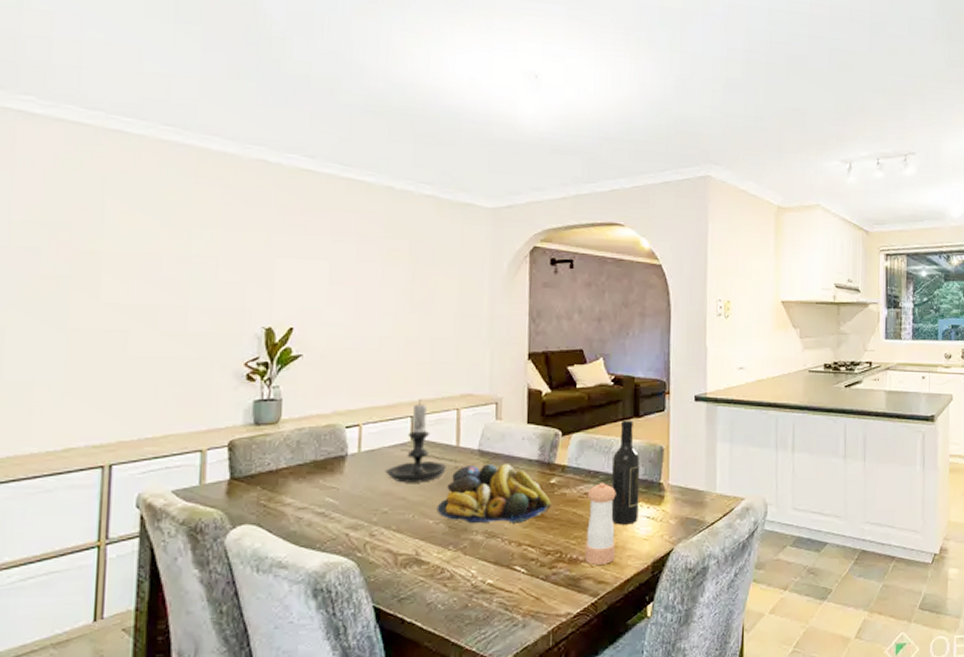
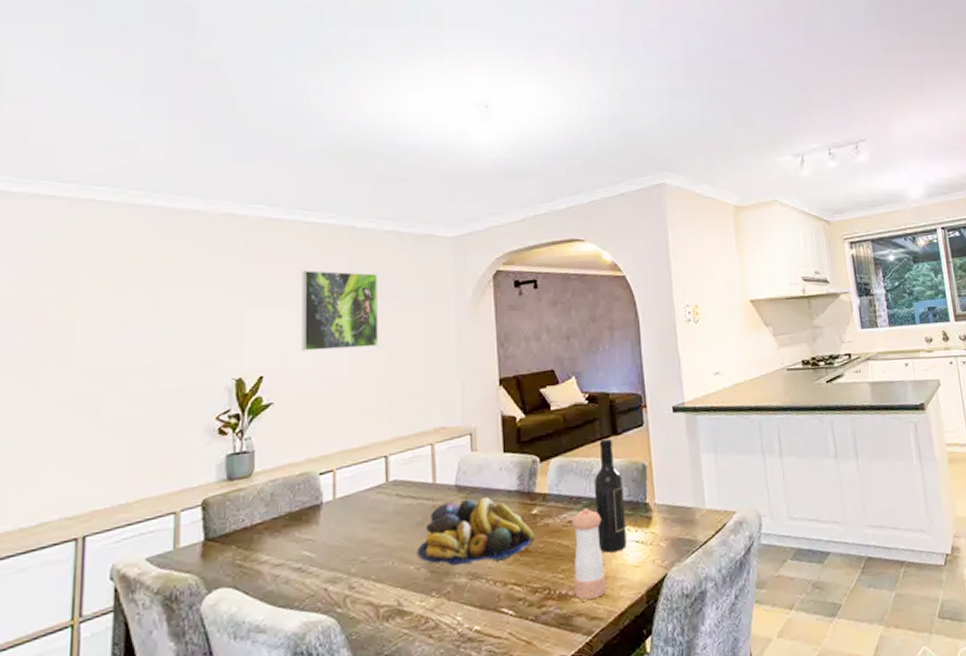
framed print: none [333,227,413,310] -> present [301,270,378,351]
candle holder: present [385,399,446,483] -> none [361,437,424,529]

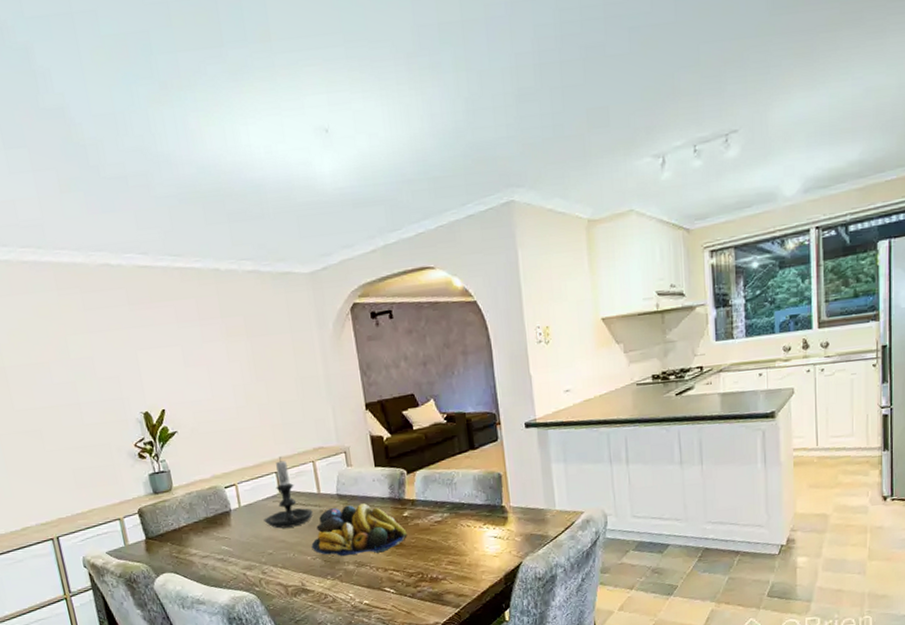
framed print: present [301,270,378,351] -> none [179,312,256,387]
candle holder: none [361,437,424,529] -> present [263,457,313,529]
pepper shaker: present [571,507,607,600] -> none [437,510,470,582]
wine bottle: present [593,438,627,553] -> none [455,452,486,546]

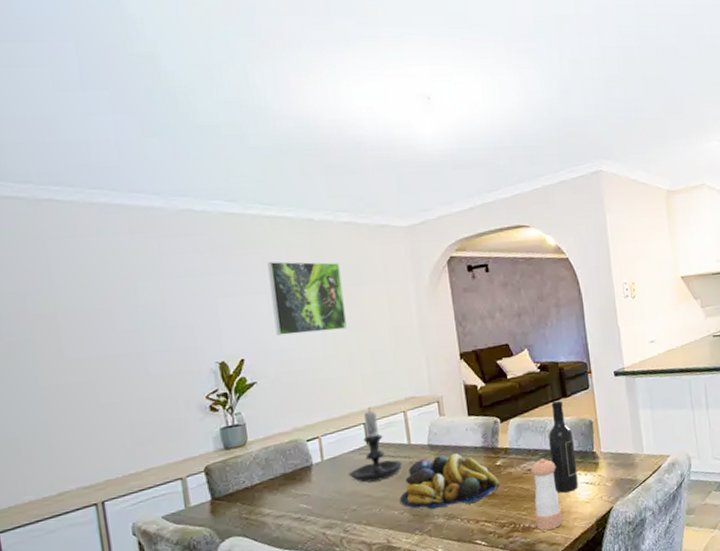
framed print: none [179,312,256,387] -> present [267,261,347,336]
pepper shaker: none [437,510,470,582] -> present [530,458,563,530]
wine bottle: none [455,452,486,546] -> present [548,400,578,493]

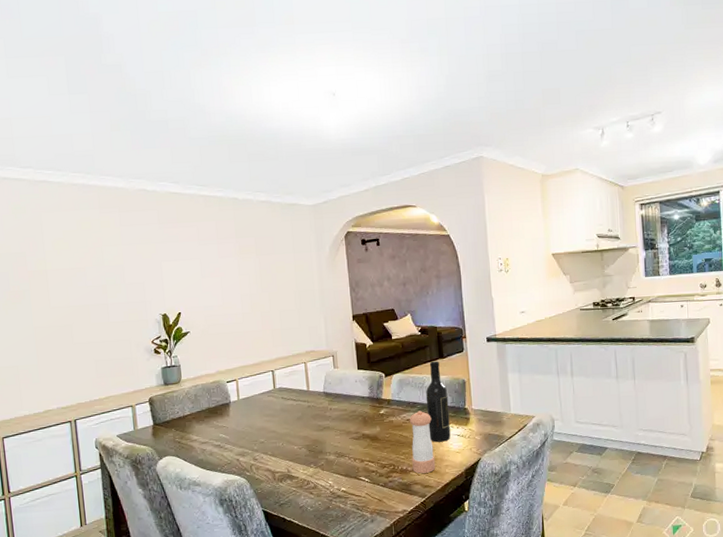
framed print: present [267,261,347,336] -> none [201,233,261,294]
candle holder: present [348,407,402,483] -> none [258,357,302,420]
fruit bowl: present [399,453,500,509] -> none [298,401,383,447]

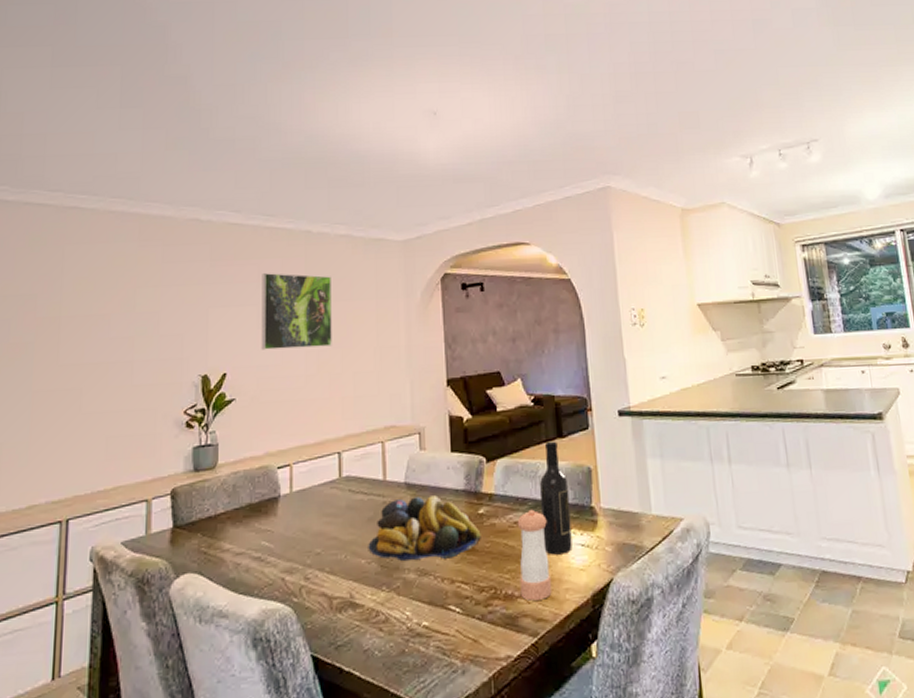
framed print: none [201,233,261,294] -> present [261,273,332,350]
fruit bowl: none [298,401,383,447] -> present [368,495,481,561]

